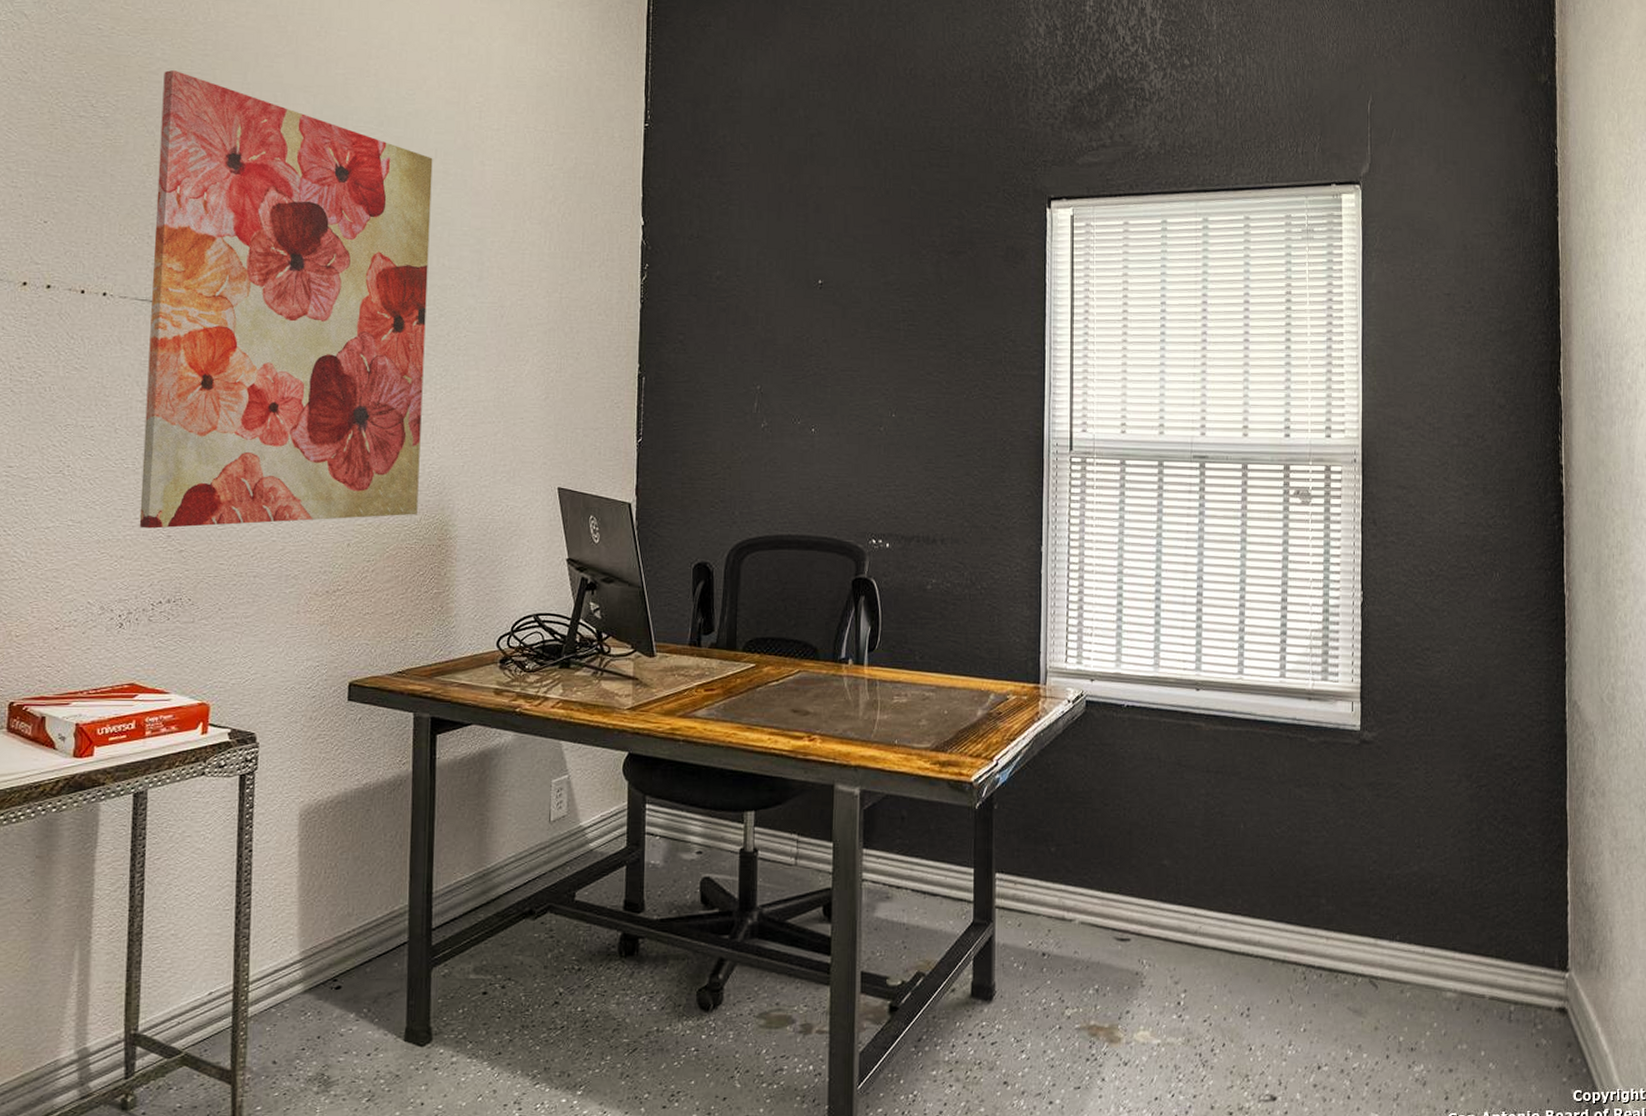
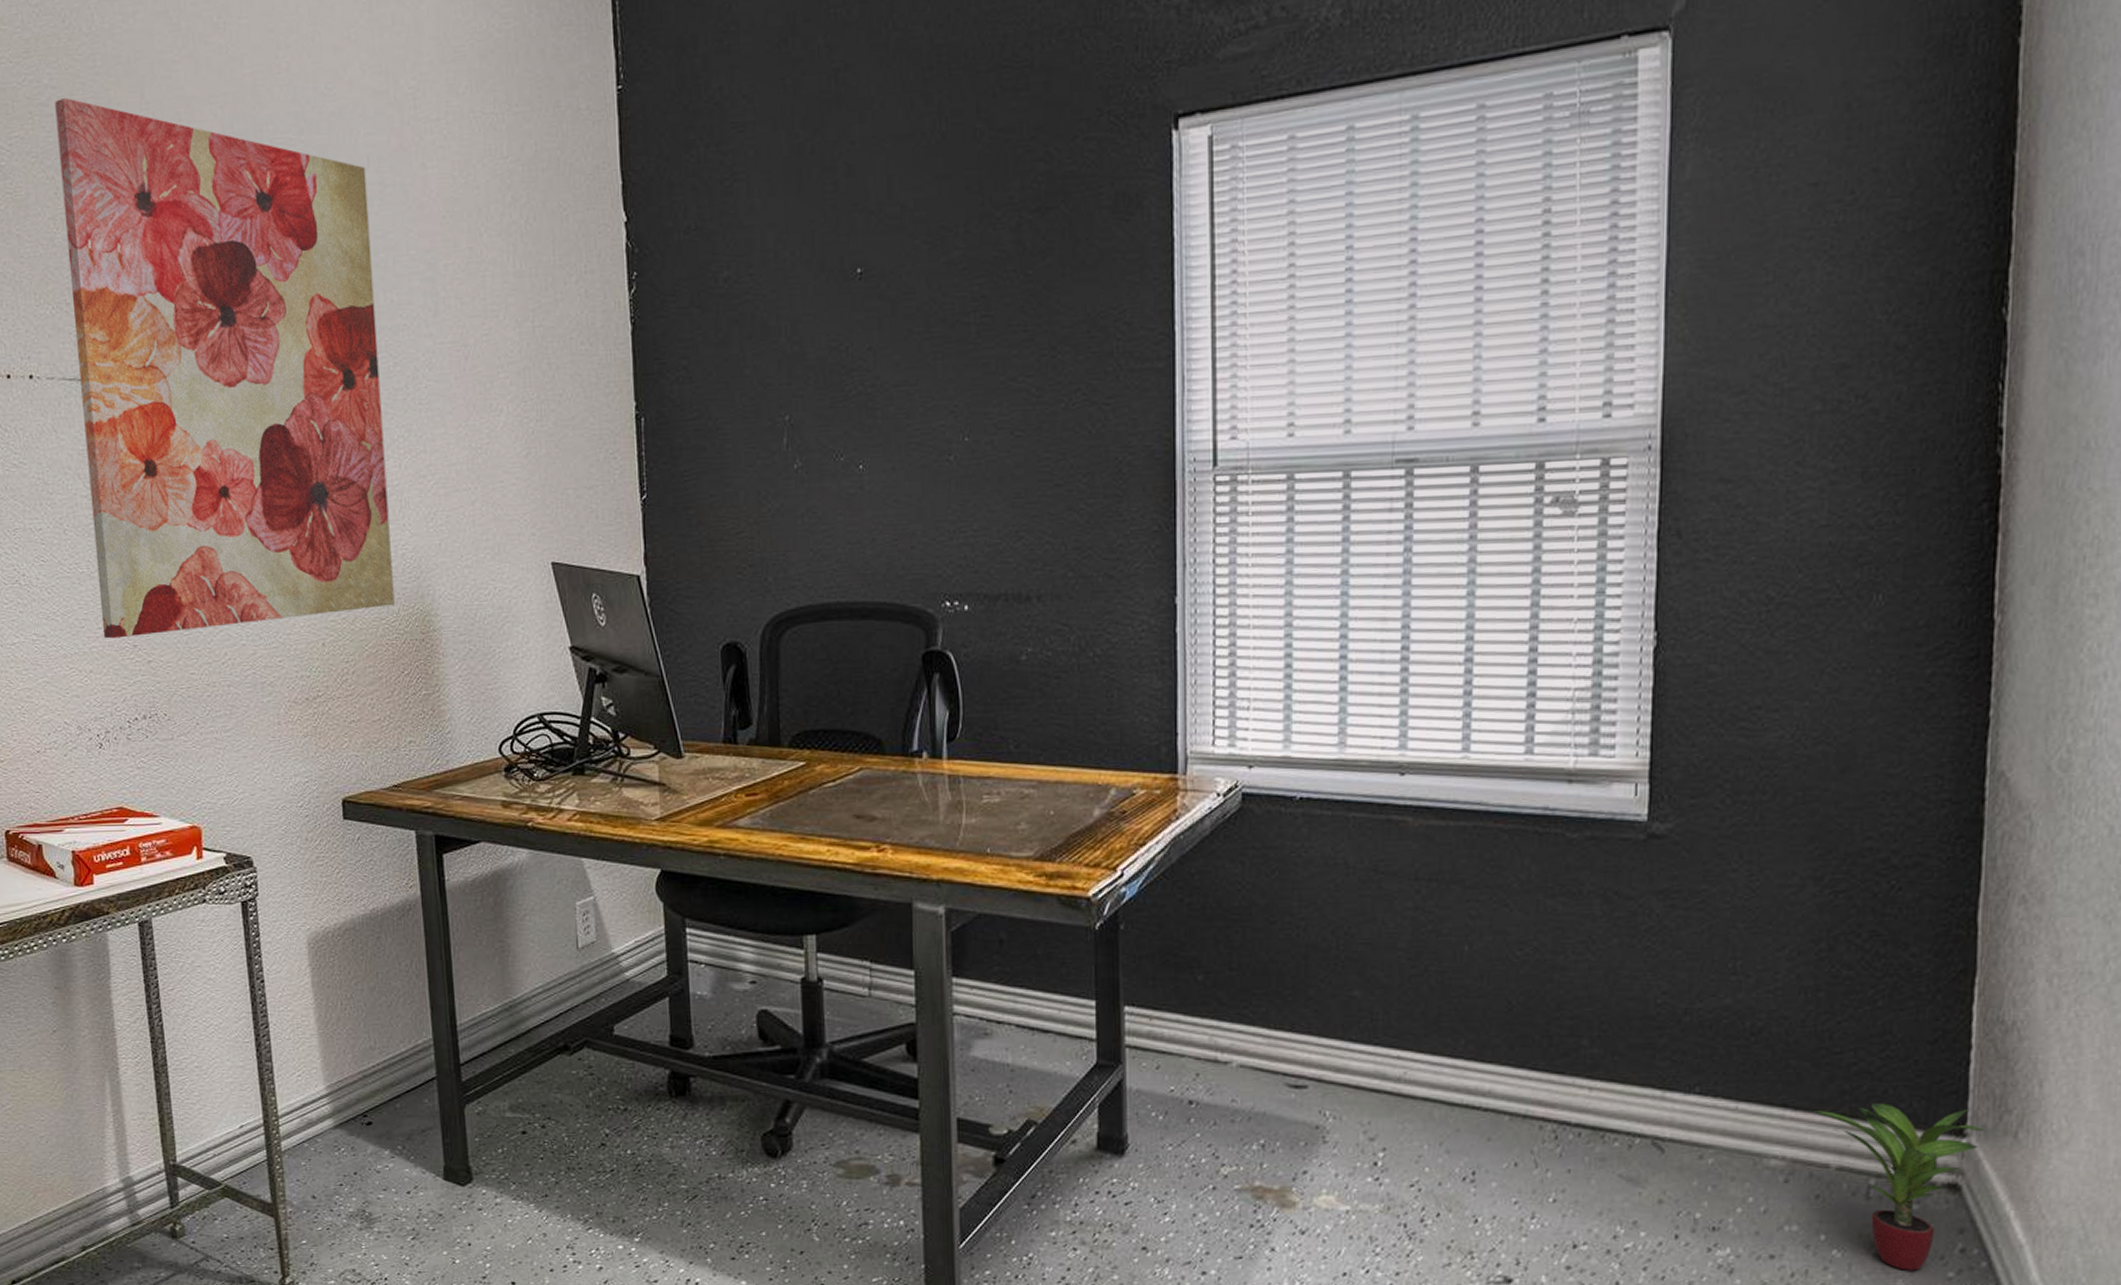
potted plant: none [1471,946,1581,1078] -> present [1811,1103,1987,1271]

